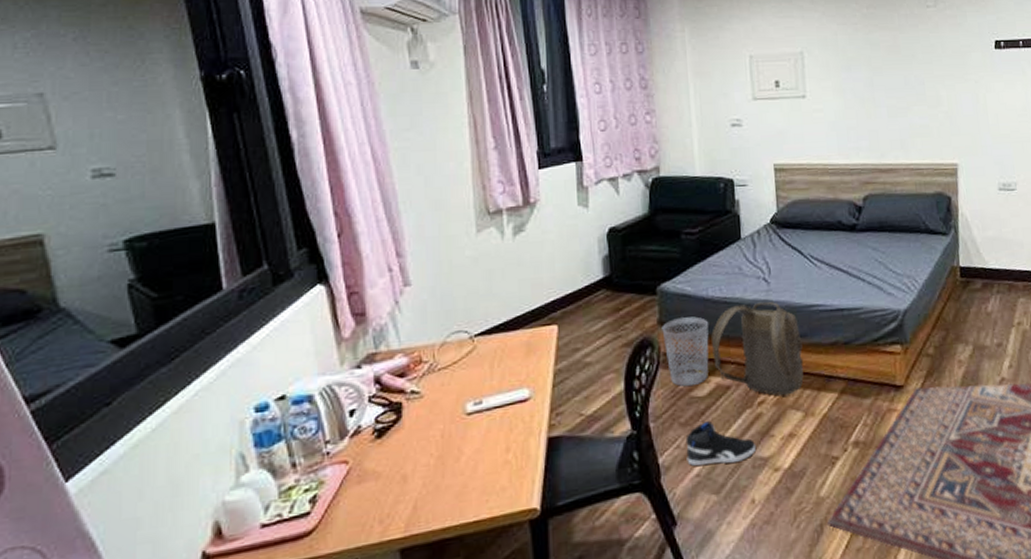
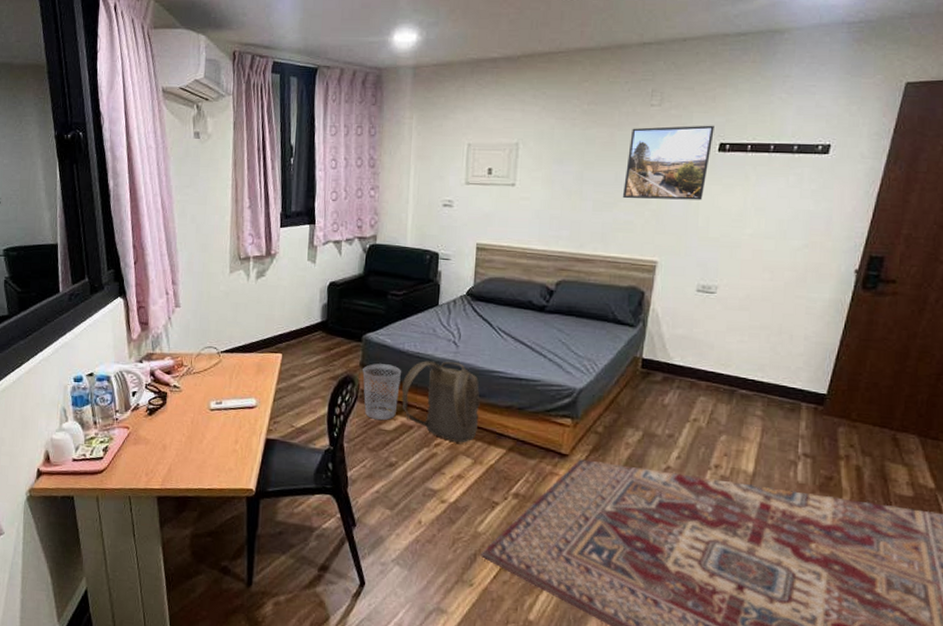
sneaker: present [685,421,755,467] -> none [370,451,428,488]
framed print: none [912,23,989,102] -> present [623,125,714,200]

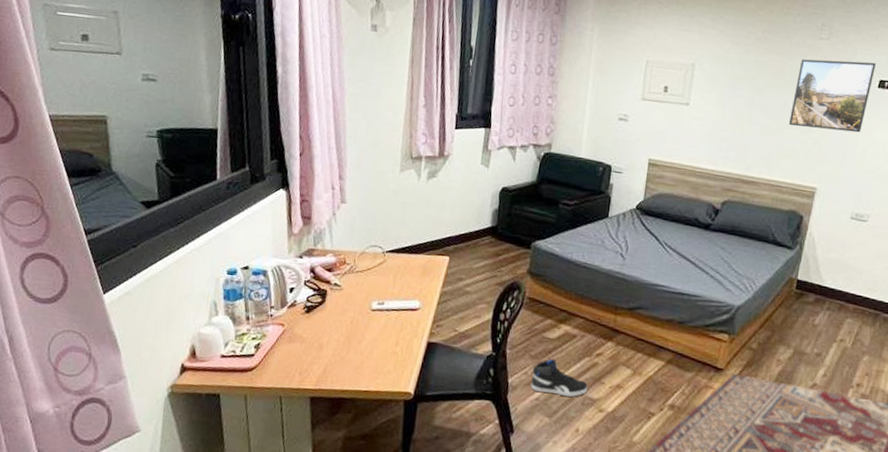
wastebasket: present [362,363,401,421] -> none [529,271,568,329]
sneaker: none [370,451,428,488] -> present [530,359,588,397]
backpack: present [402,360,480,442] -> none [567,271,644,353]

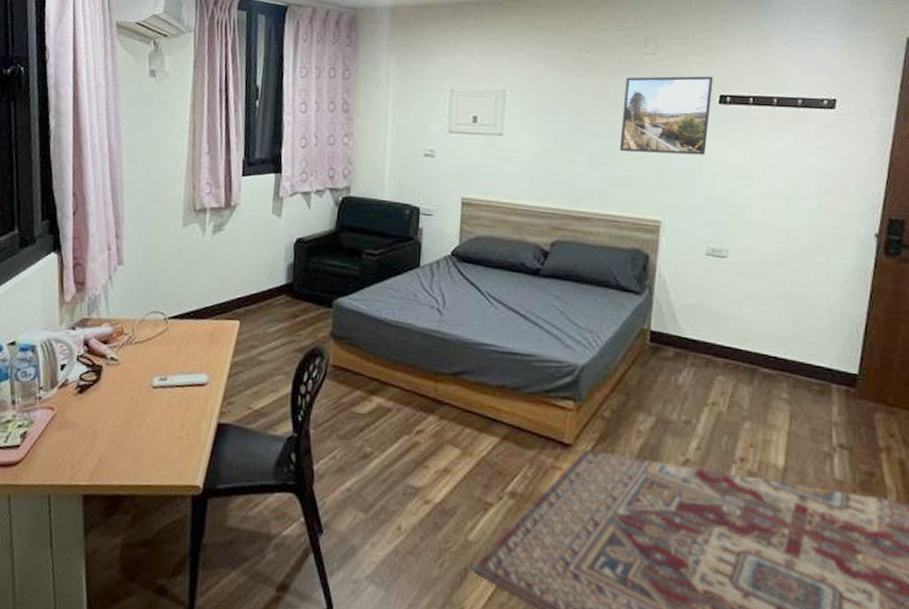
sneaker: present [530,359,588,397] -> none [340,439,408,486]

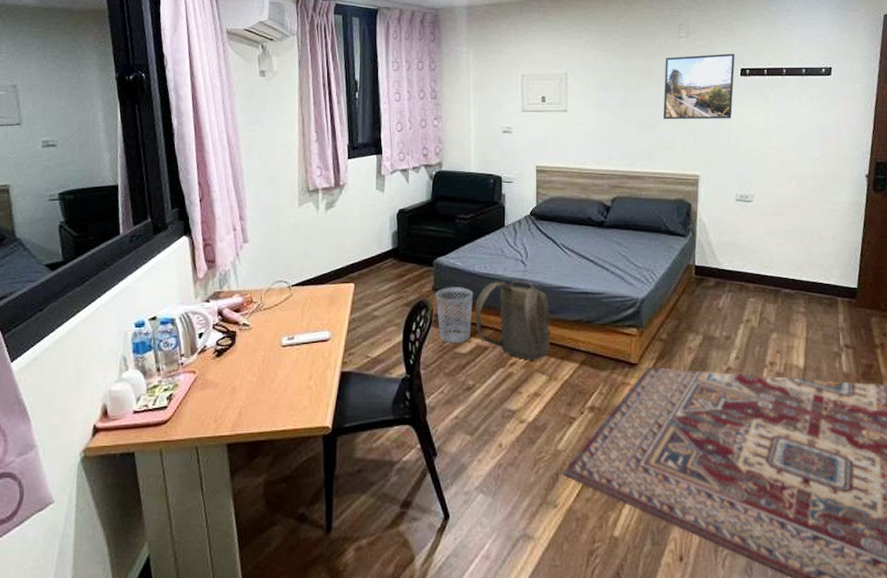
wastebasket: none [333,333,377,402] -> present [435,287,473,344]
backpack: none [378,331,469,429] -> present [475,280,551,359]

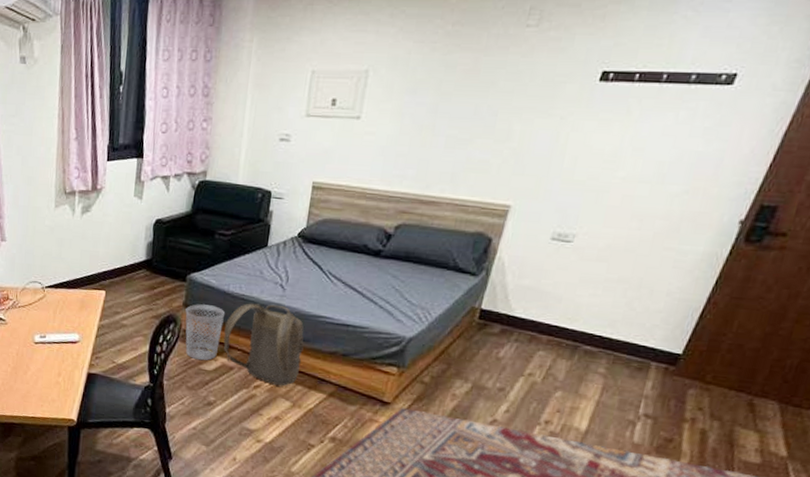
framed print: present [663,53,735,120] -> none [481,49,599,138]

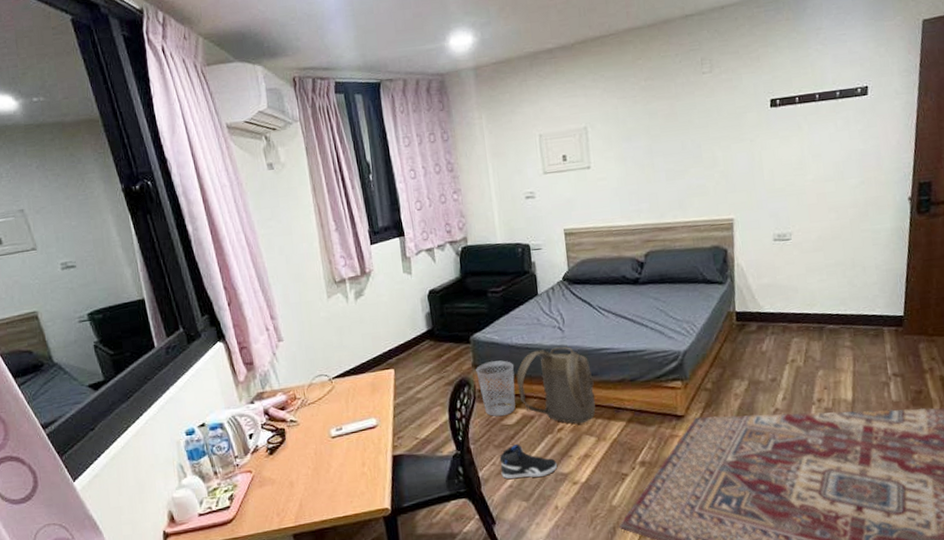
sneaker: none [188,390,245,427] -> present [499,444,557,479]

